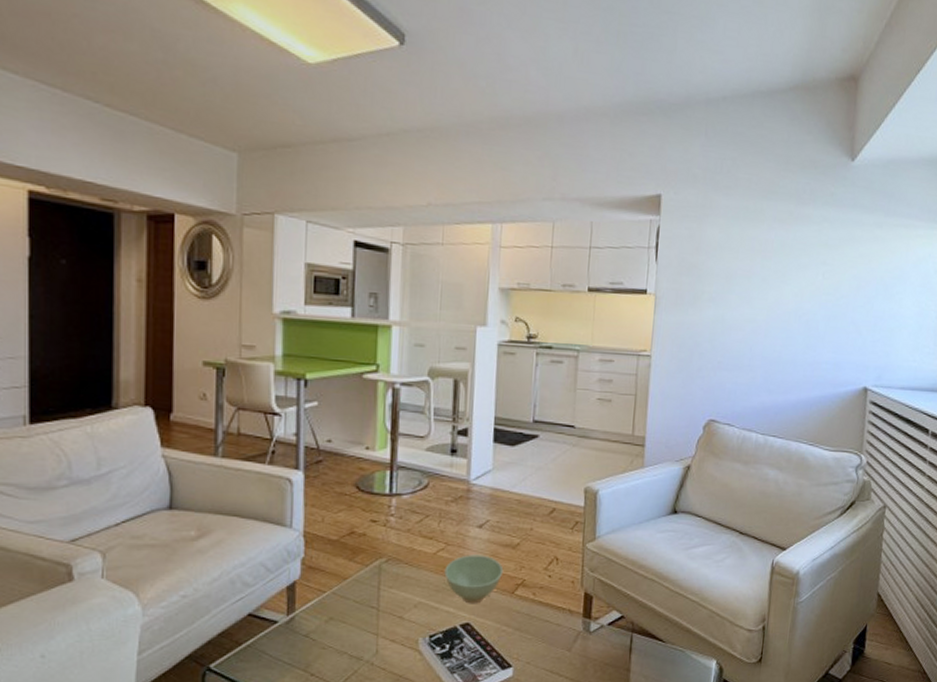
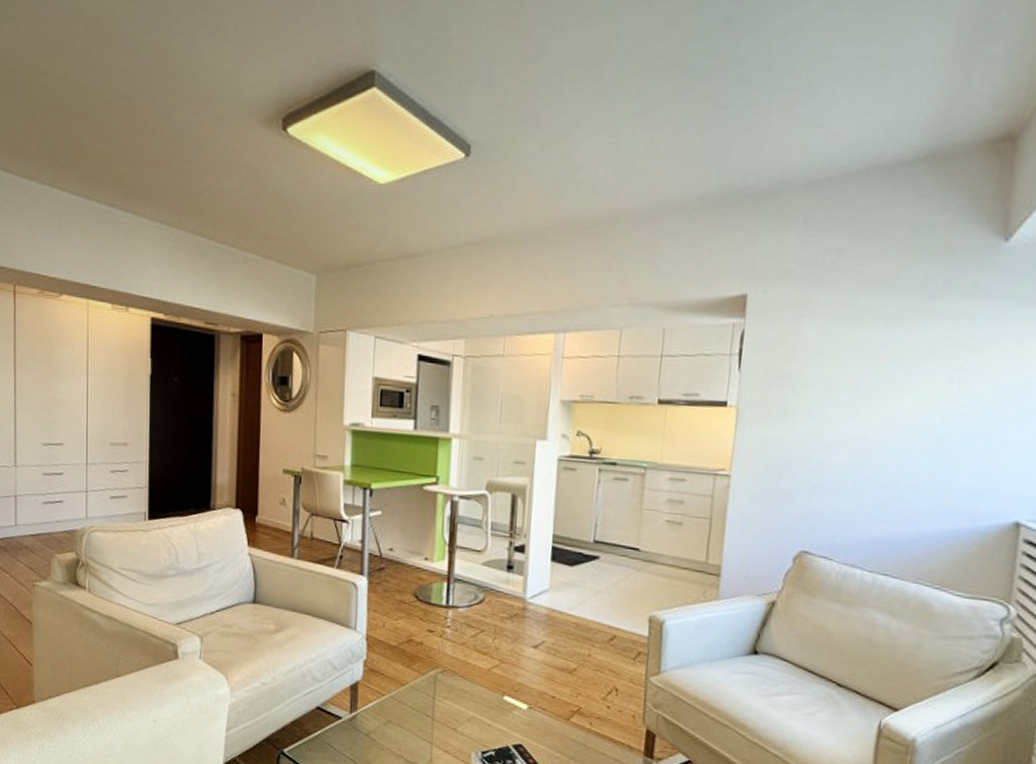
bowl: present [444,555,504,604] -> none [498,674,559,726]

